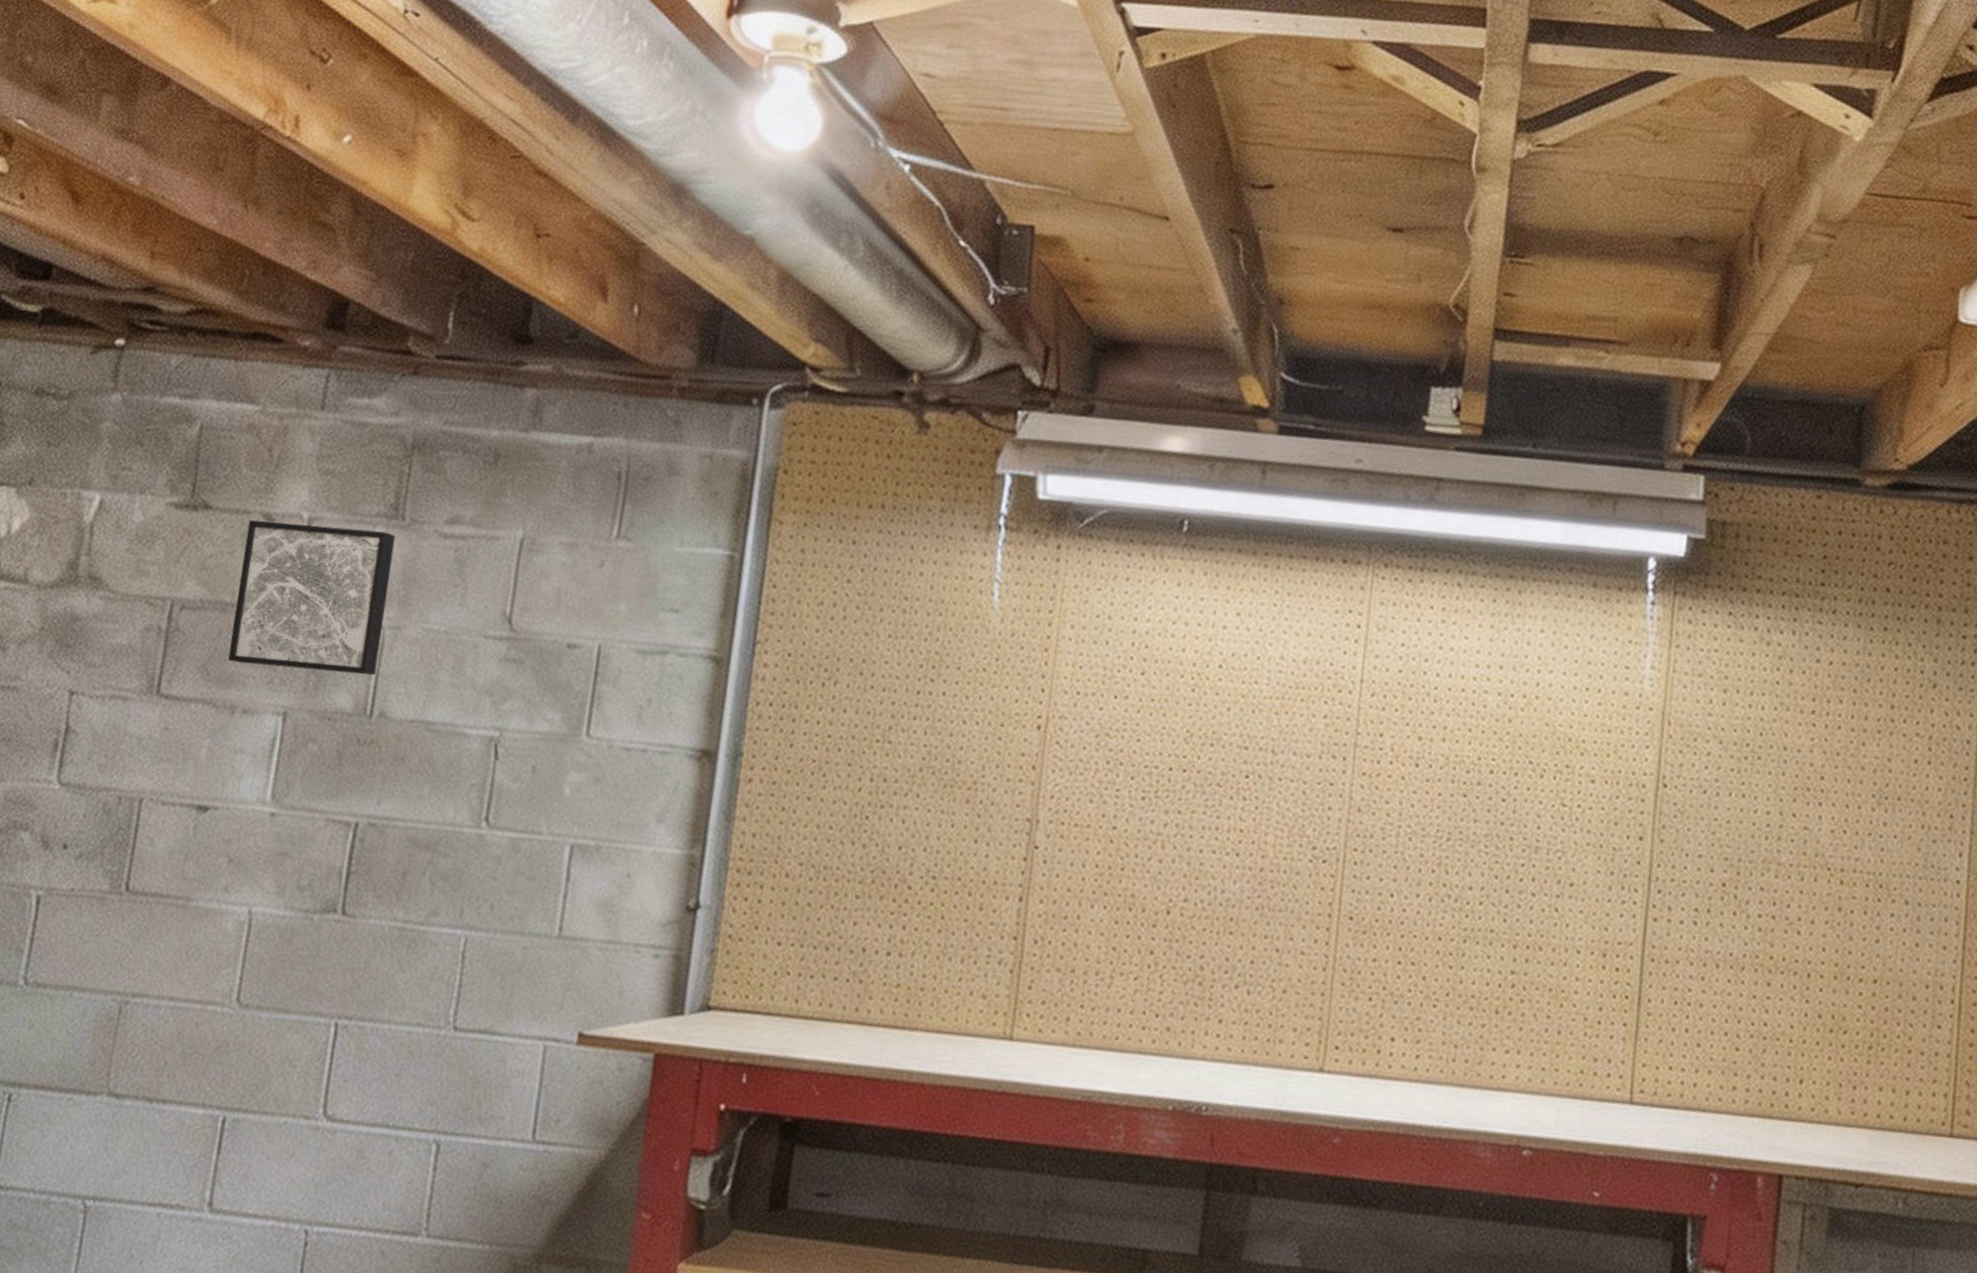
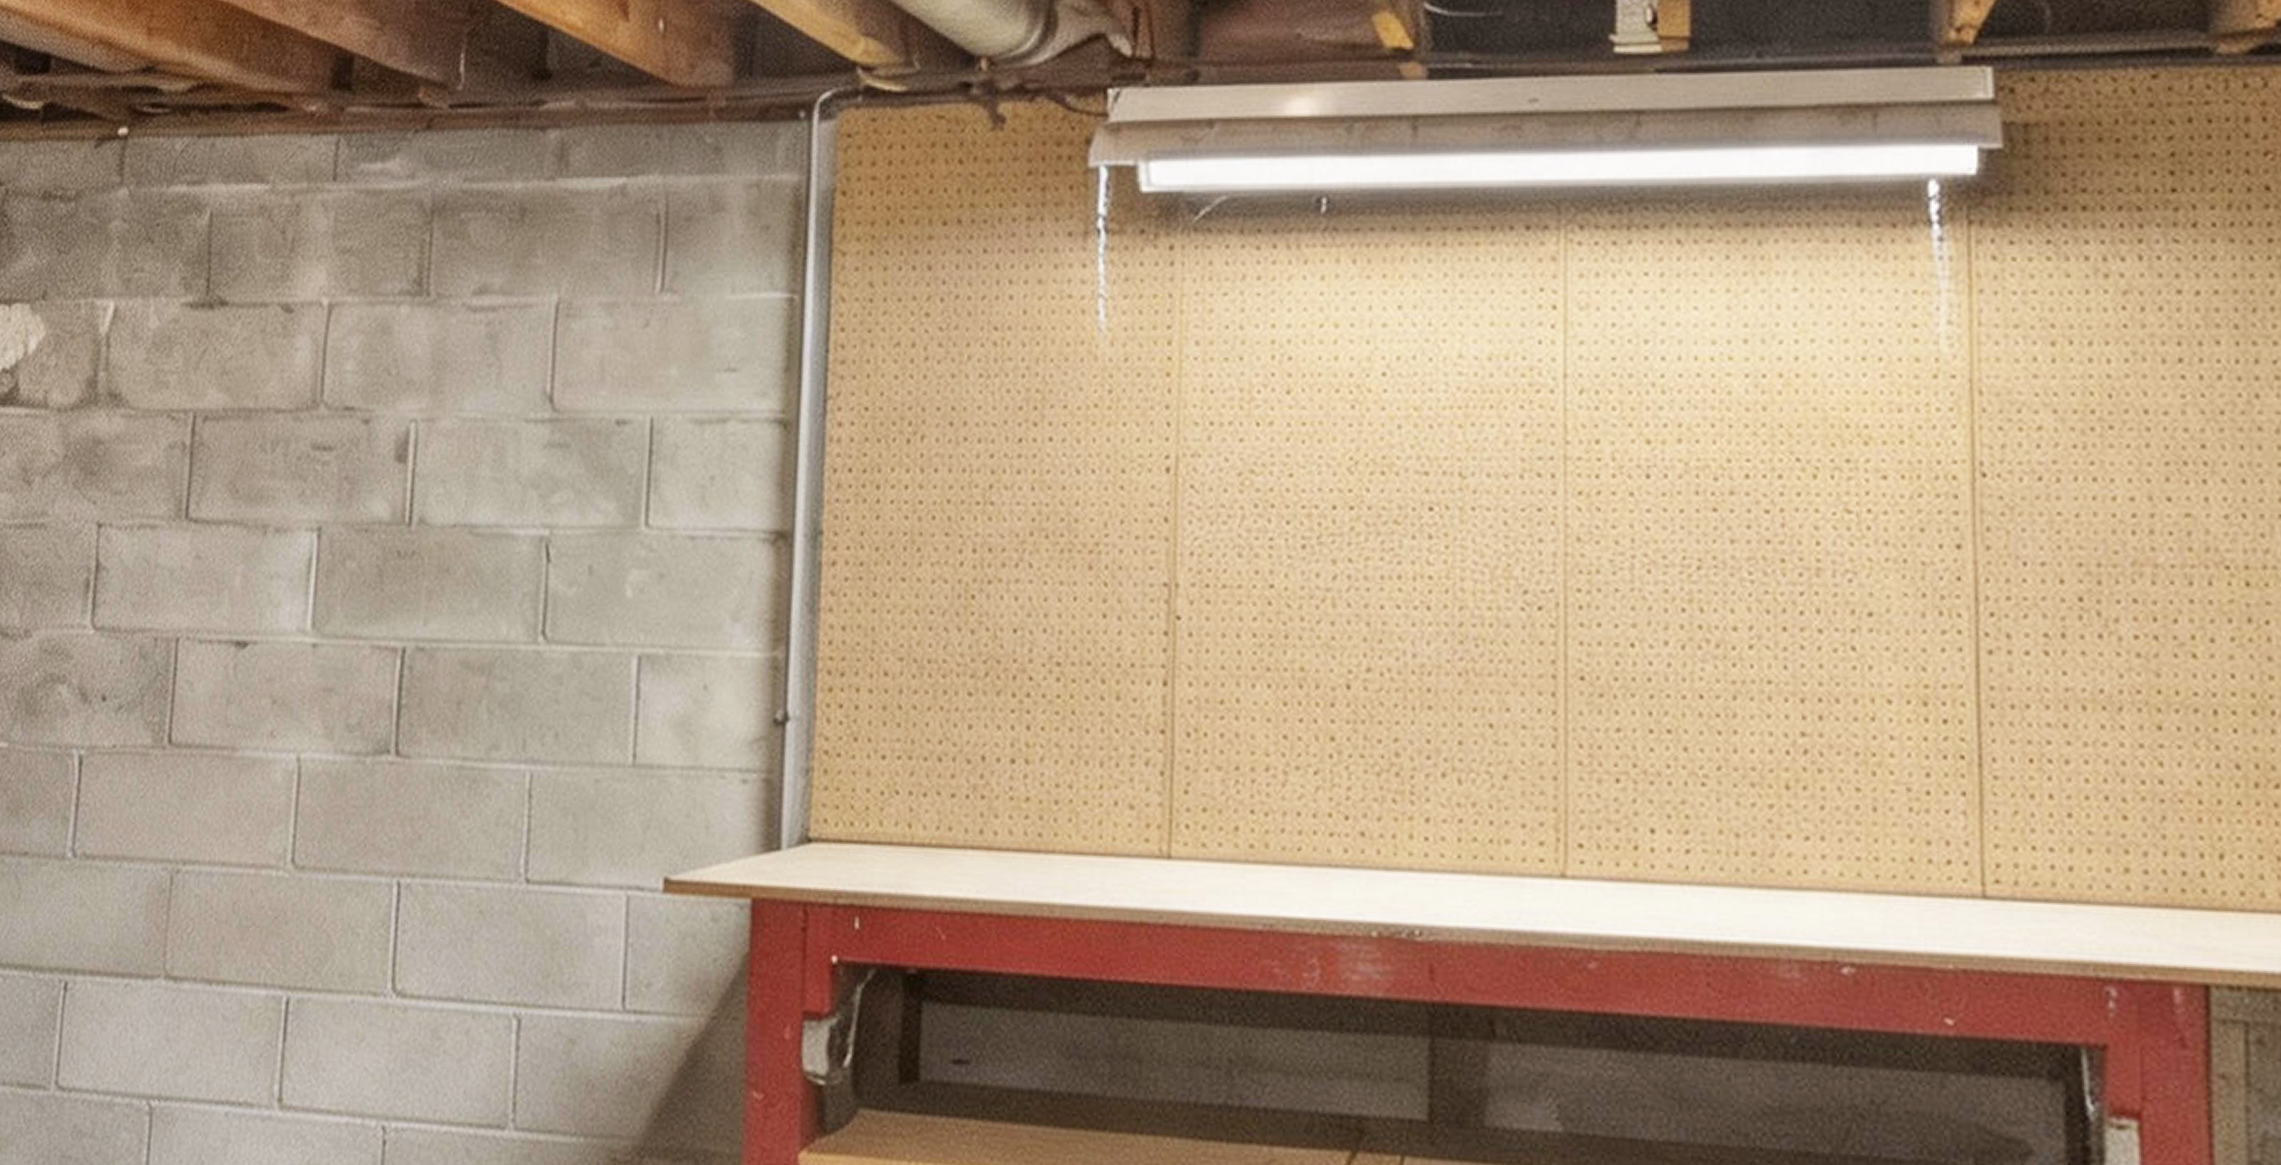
wall art: present [228,520,396,676] -> none [256,312,422,477]

